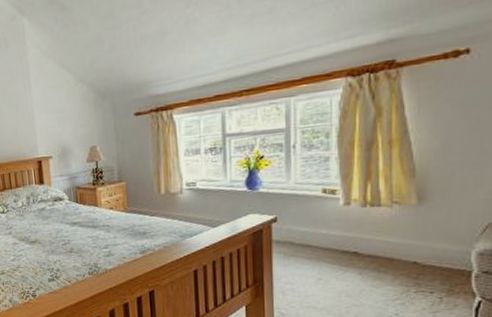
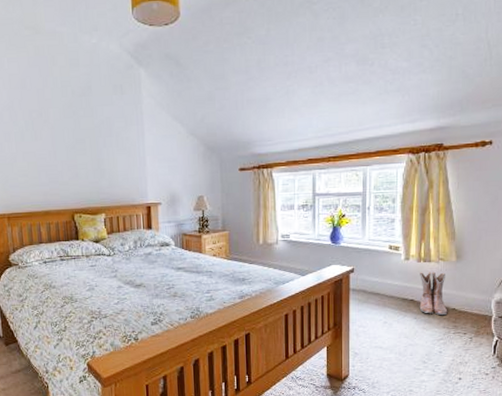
boots: none [365,218,406,271] -> present [419,271,448,316]

